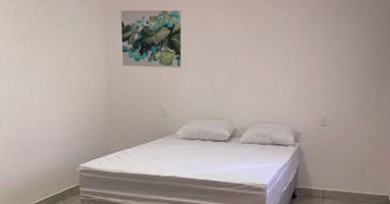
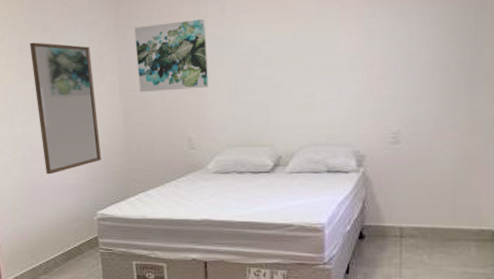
home mirror: none [24,12,86,130] -> present [30,42,101,175]

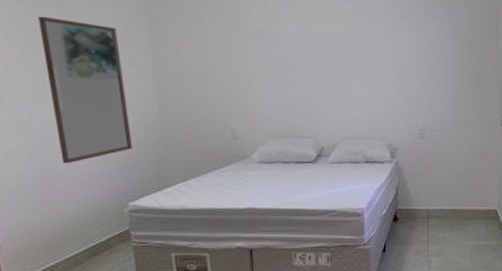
wall art: present [134,18,209,92] -> none [169,12,252,81]

